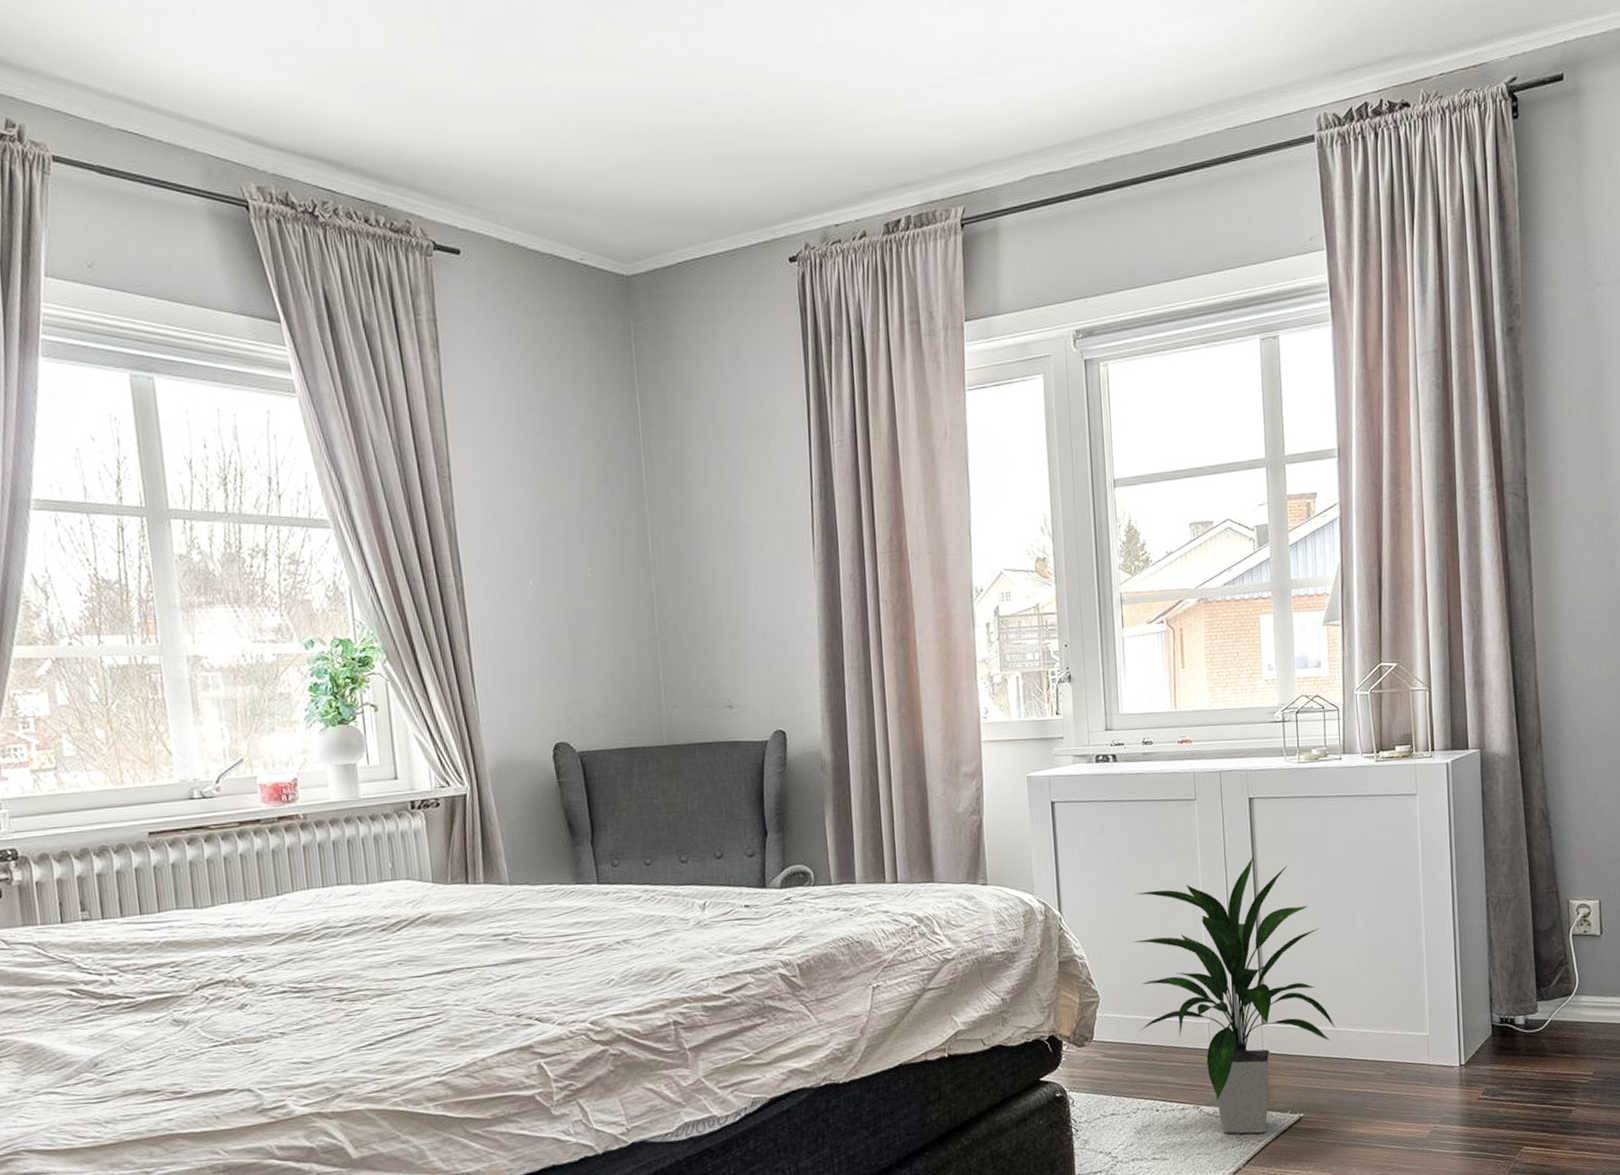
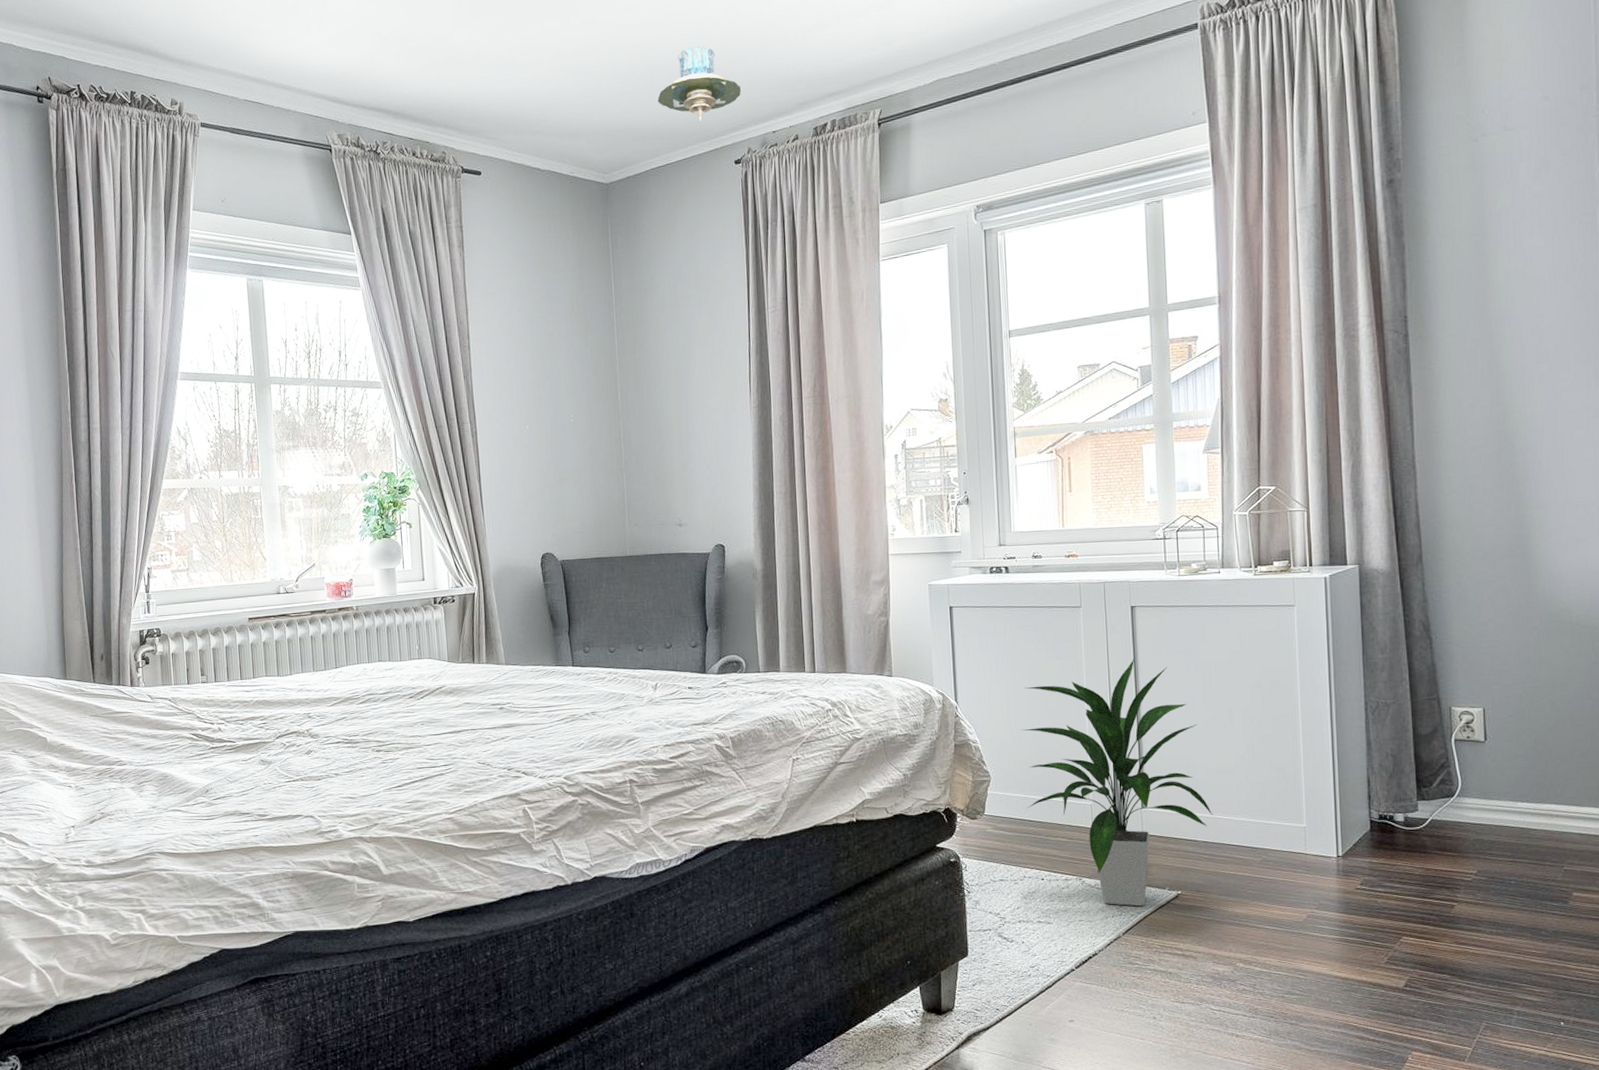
ceiling lamp: none [690,111,796,207] -> present [657,46,742,122]

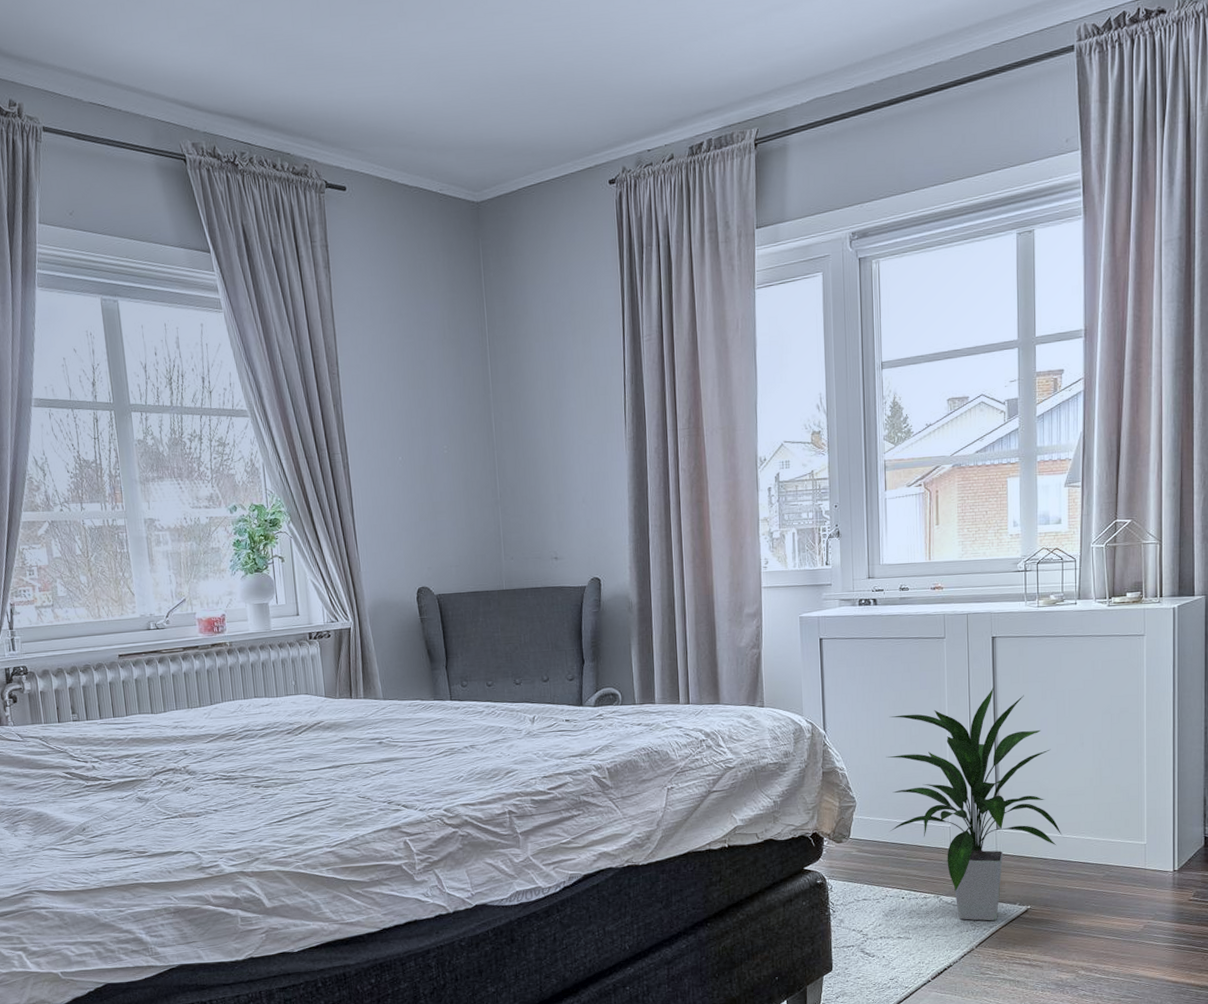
ceiling lamp: present [657,46,742,122] -> none [529,56,616,139]

